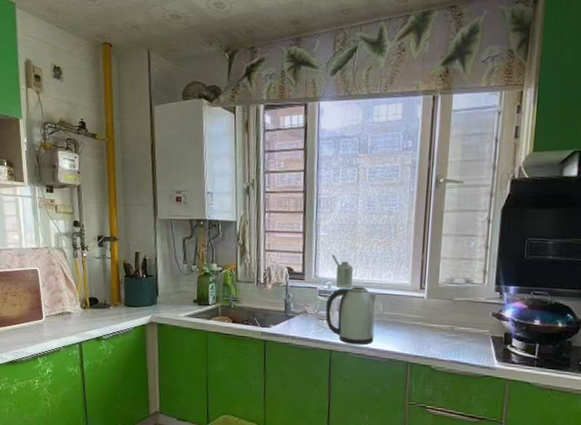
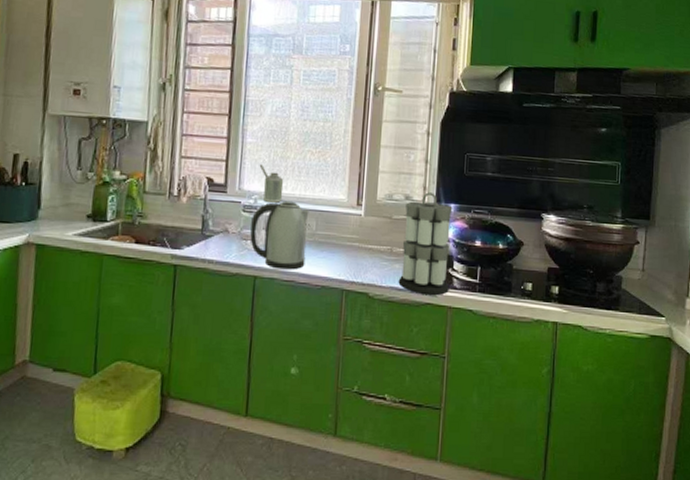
spice rack: none [459,276,512,369] -> present [398,192,453,295]

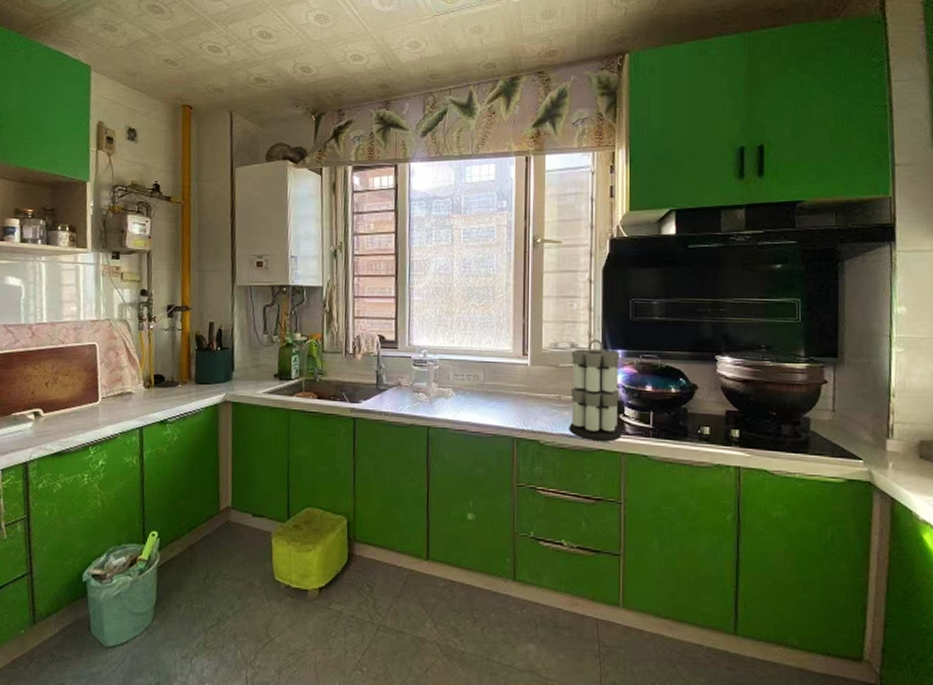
kettle: present [250,200,309,270] -> none [422,353,476,420]
soap dispenser: present [259,163,284,204] -> none [426,320,451,357]

